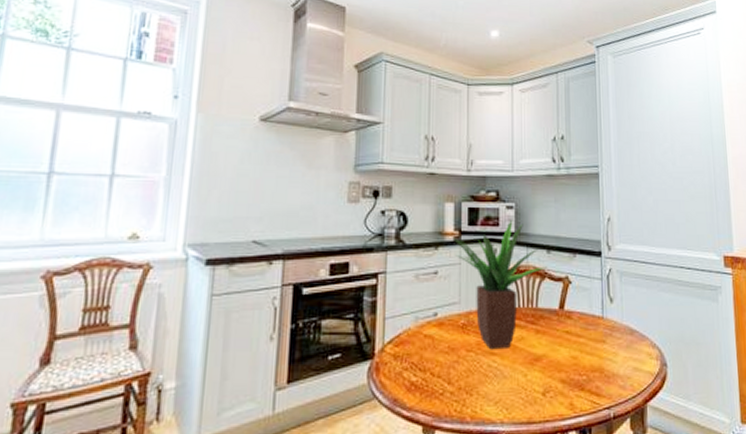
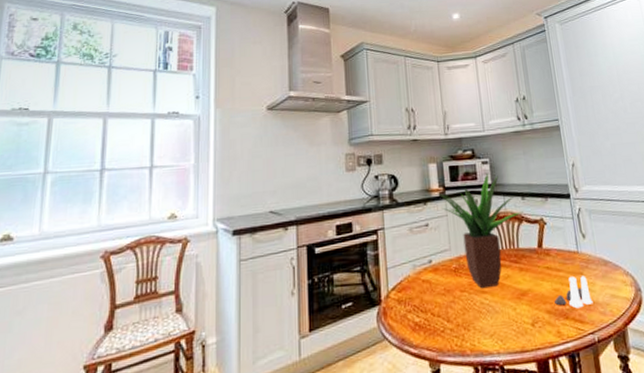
salt and pepper shaker set: none [571,344,613,380] -> present [554,276,593,309]

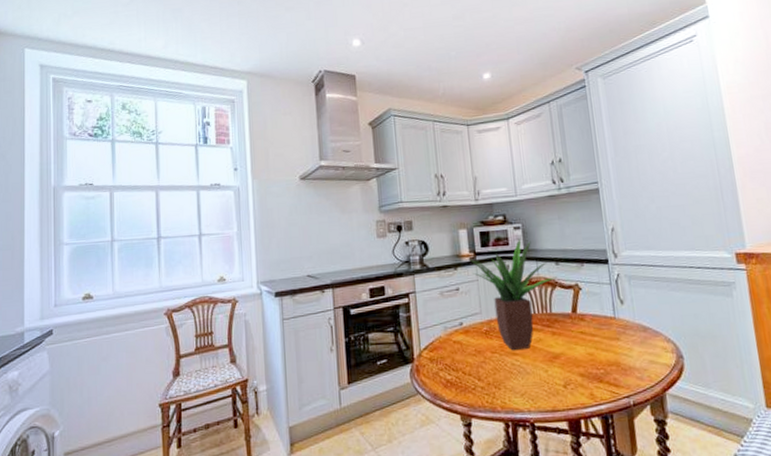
salt and pepper shaker set: present [554,276,593,309] -> none [588,341,630,373]

